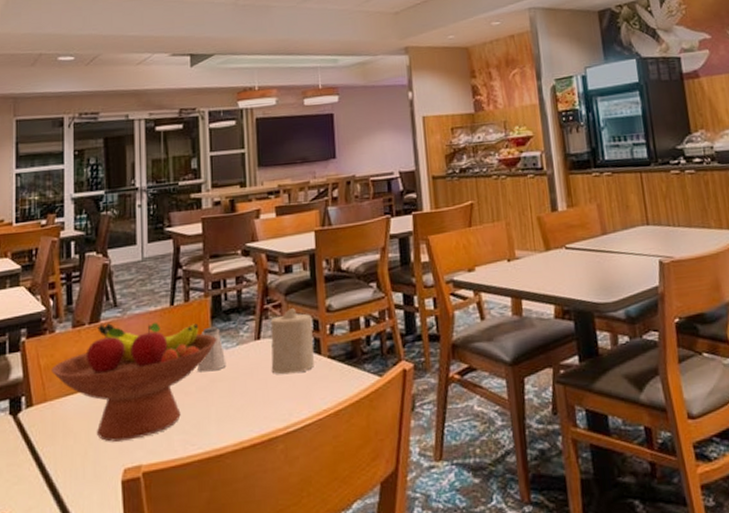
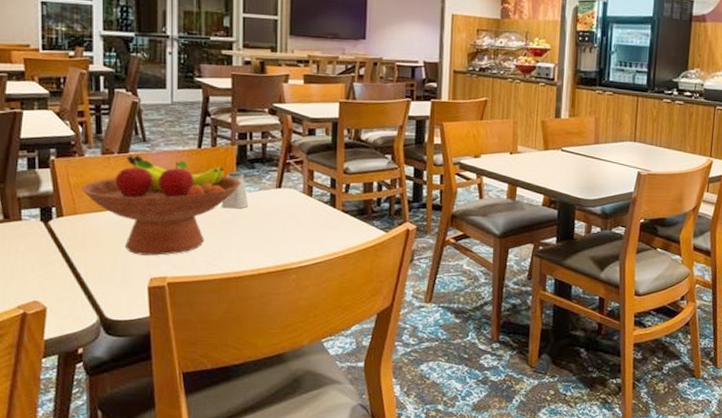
candle: present [270,308,314,375] -> none [289,166,330,221]

